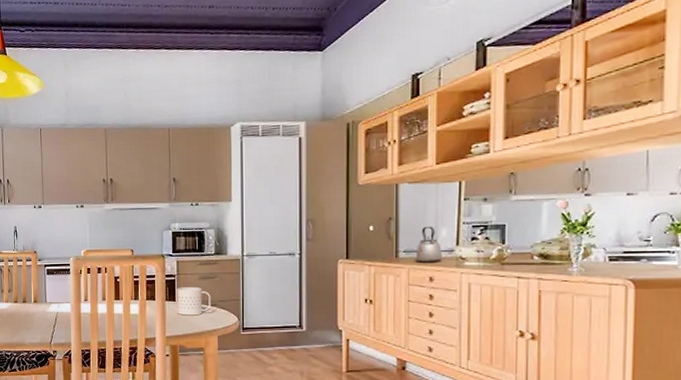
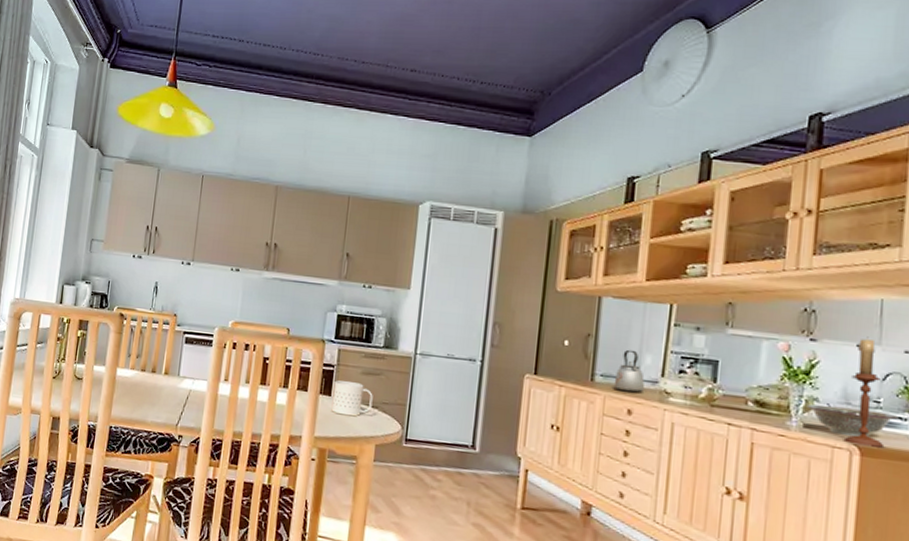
decorative bowl: none [585,248,667,274] -> present [806,404,899,438]
candlestick: none [619,185,656,280] -> present [843,336,885,448]

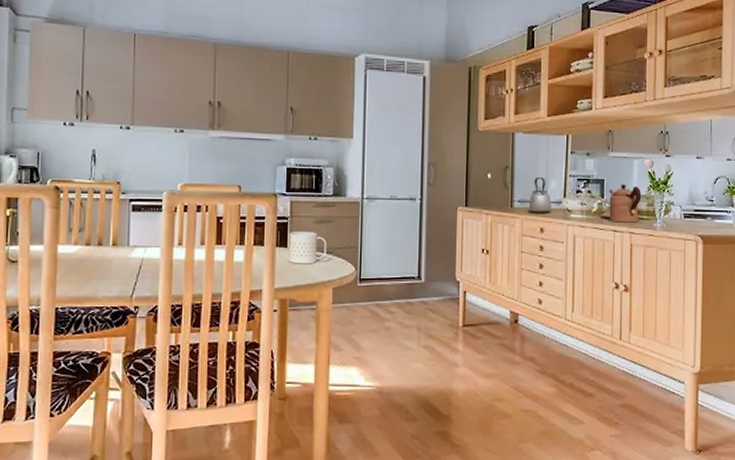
coffeepot: none [722,368,771,418] -> present [608,184,642,223]
decorative bowl: present [806,404,899,438] -> none [666,207,726,230]
candlestick: present [843,336,885,448] -> none [691,150,718,236]

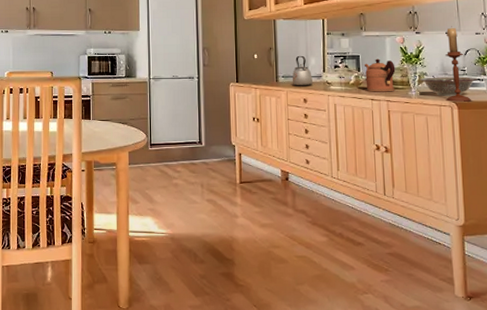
mug: present [288,232,327,264] -> none [92,107,122,133]
decorative bowl: none [666,207,726,230] -> present [420,76,478,97]
candlestick: none [691,150,718,236] -> present [445,26,472,102]

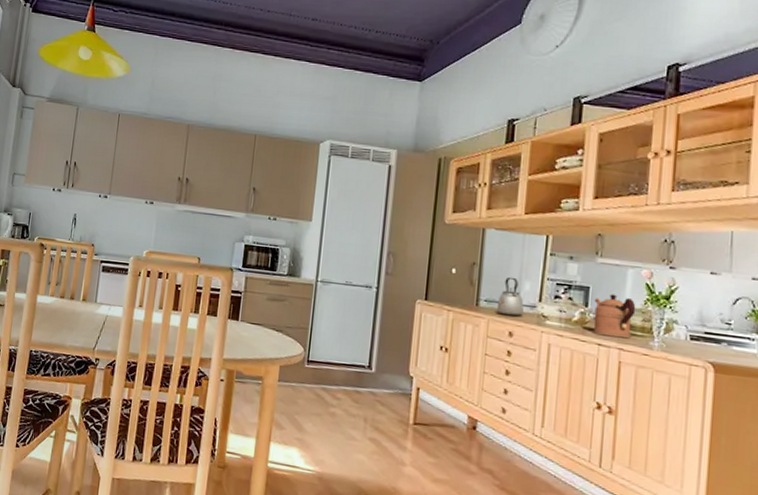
decorative bowl: present [420,76,478,97] -> none [667,326,748,356]
candlestick: present [445,26,472,102] -> none [699,265,736,365]

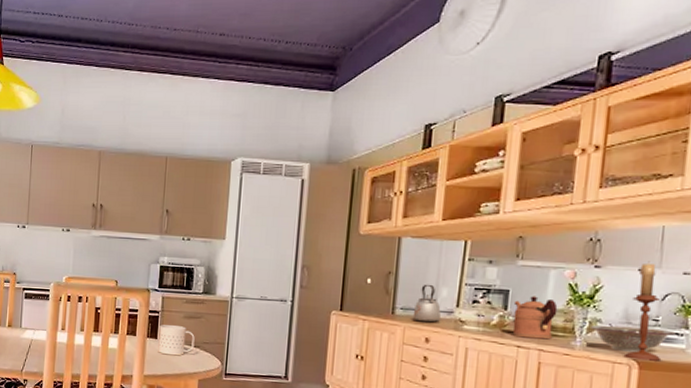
mug: none [239,306,278,340] -> present [158,325,195,356]
decorative bowl: none [667,326,748,356] -> present [590,325,676,353]
candlestick: none [699,265,736,365] -> present [623,261,662,361]

